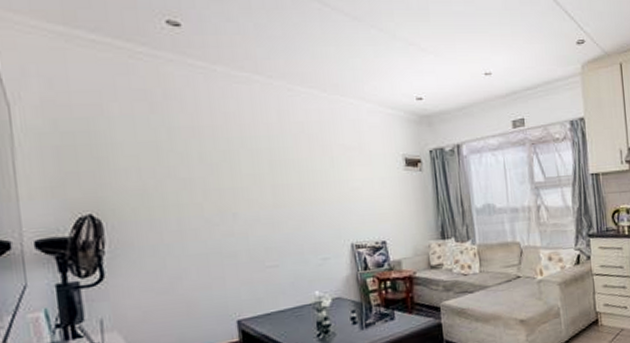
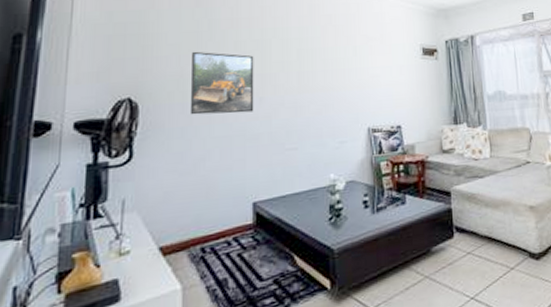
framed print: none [153,163,229,233] -> present [189,51,254,115]

